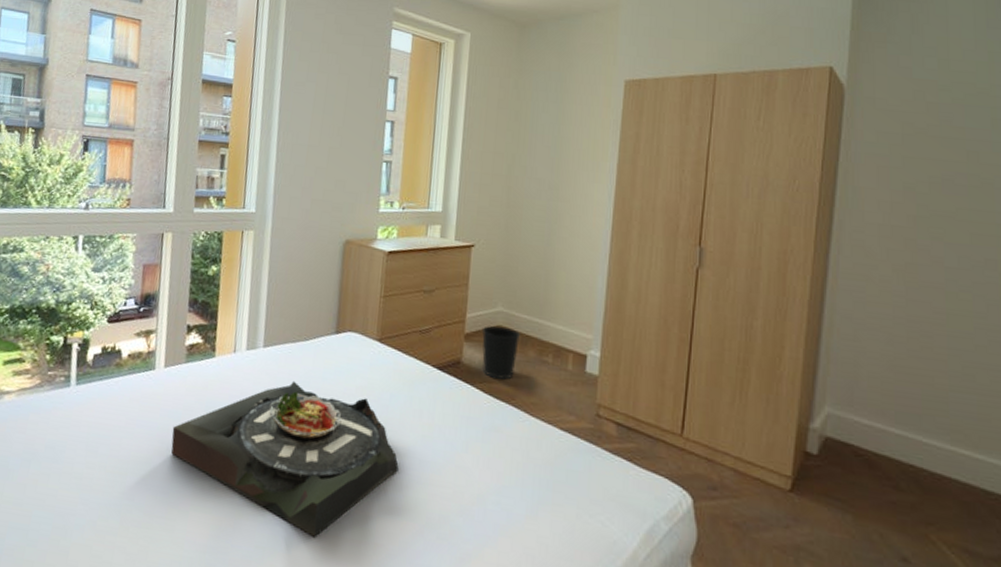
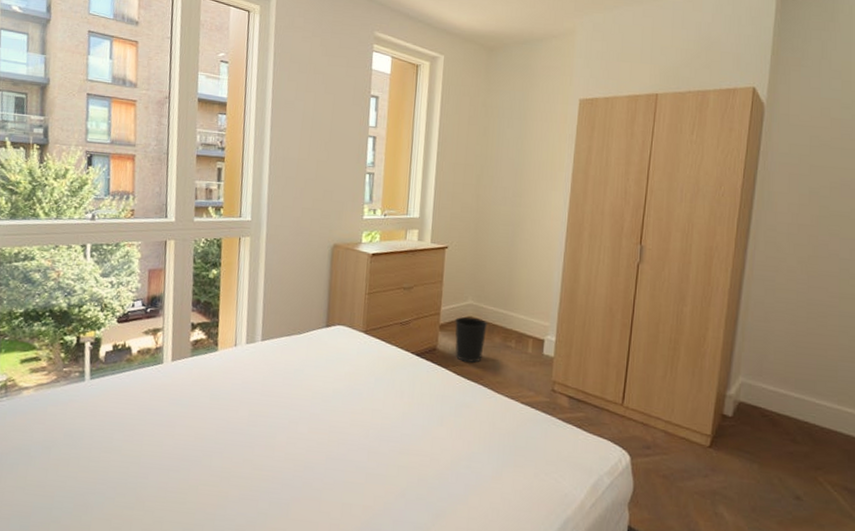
serving tray: present [171,380,399,537] -> none [180,369,383,503]

